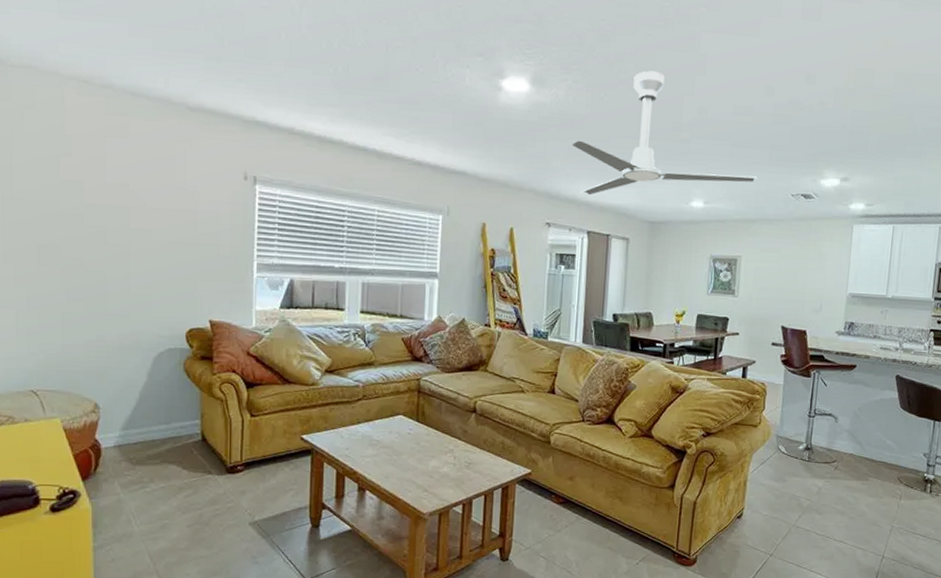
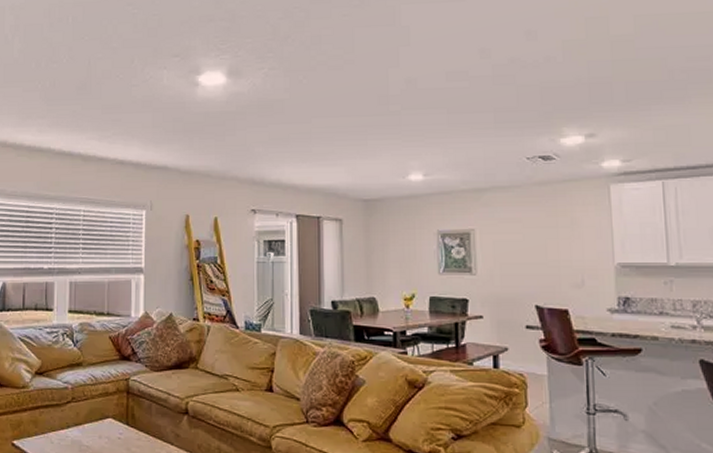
ceiling fan: present [571,70,758,195] -> none [272,49,483,178]

